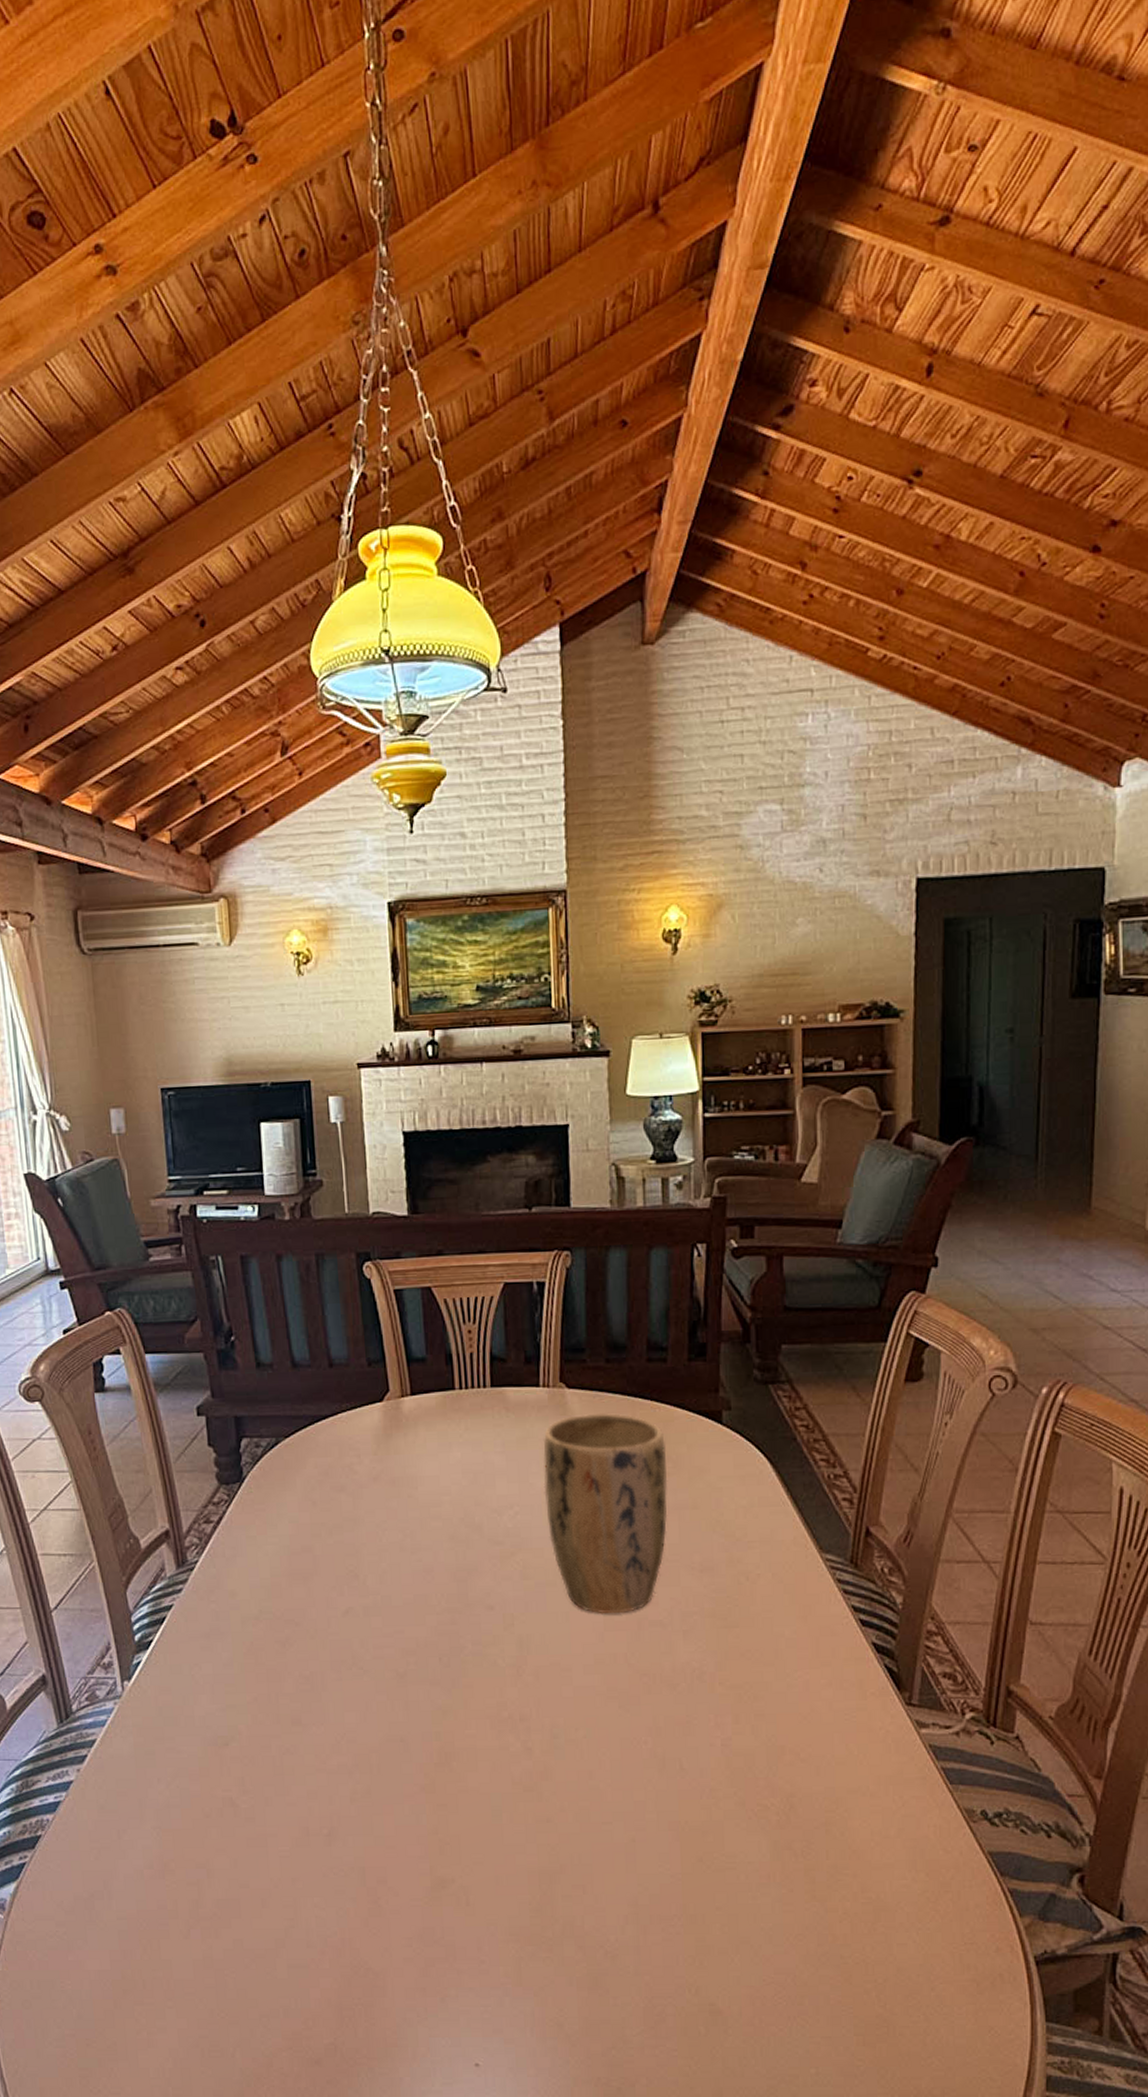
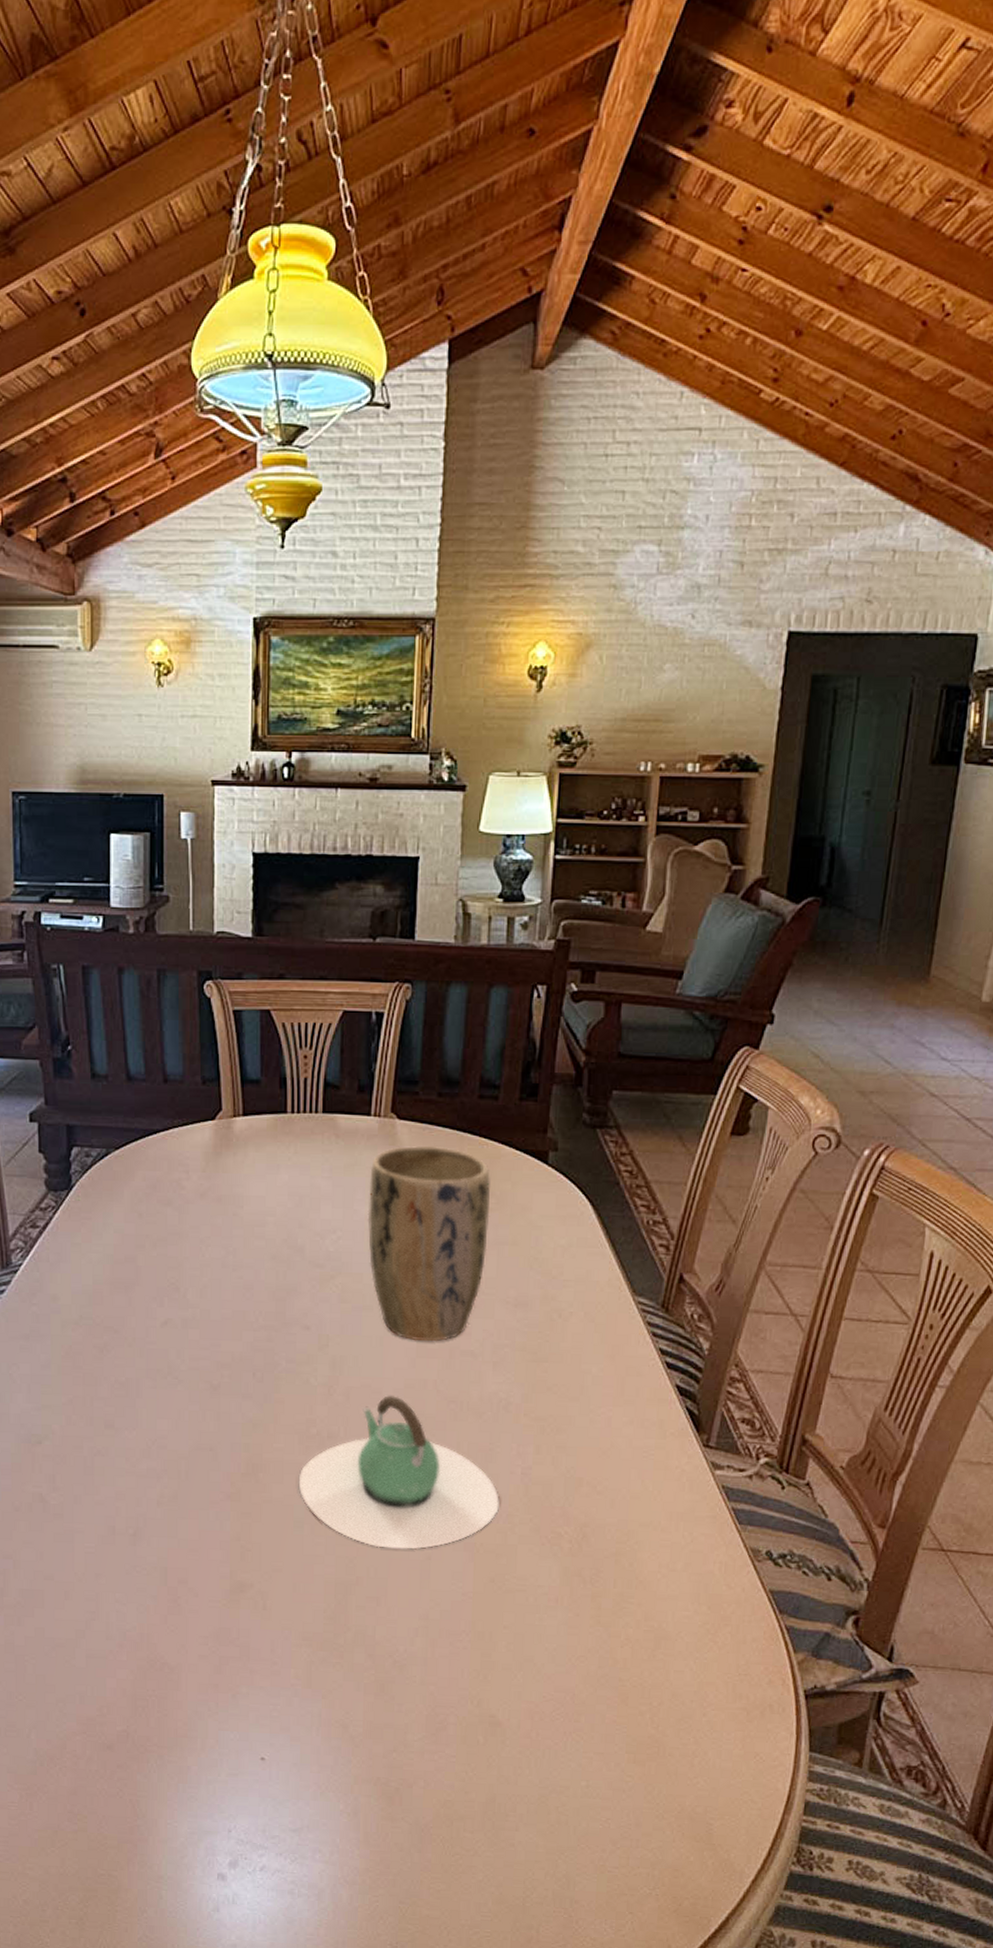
teapot: none [493,1671,701,1833] -> present [298,1394,499,1549]

